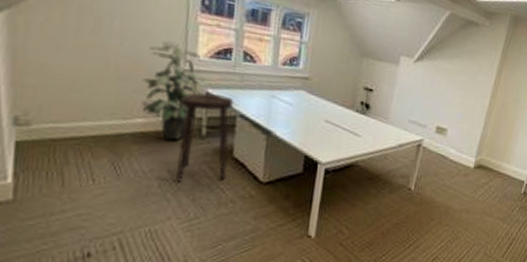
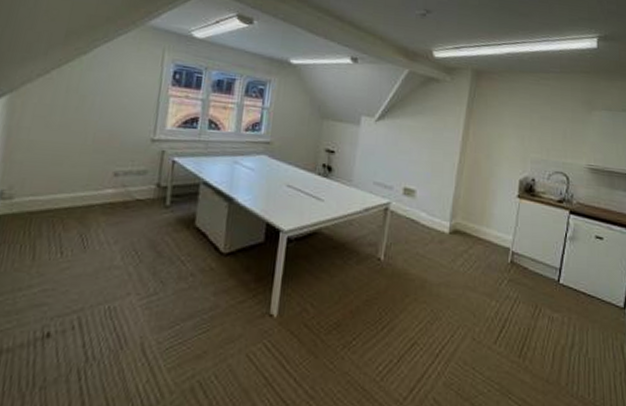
indoor plant: present [142,41,205,141] -> none [113,113,172,211]
stool: present [176,93,235,182] -> none [139,162,199,254]

